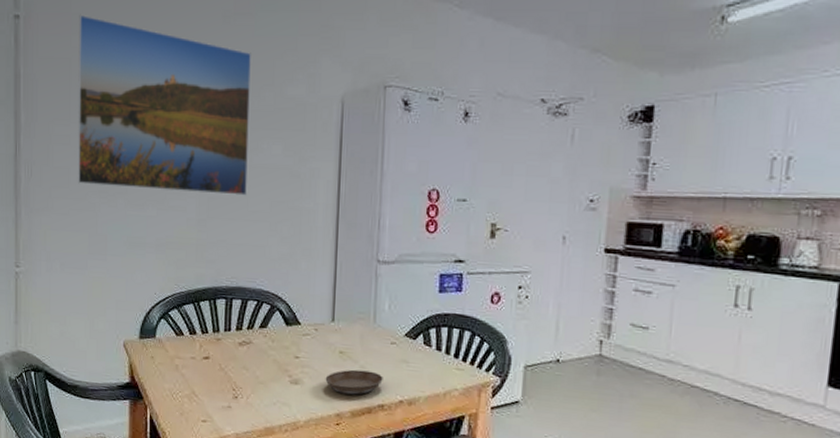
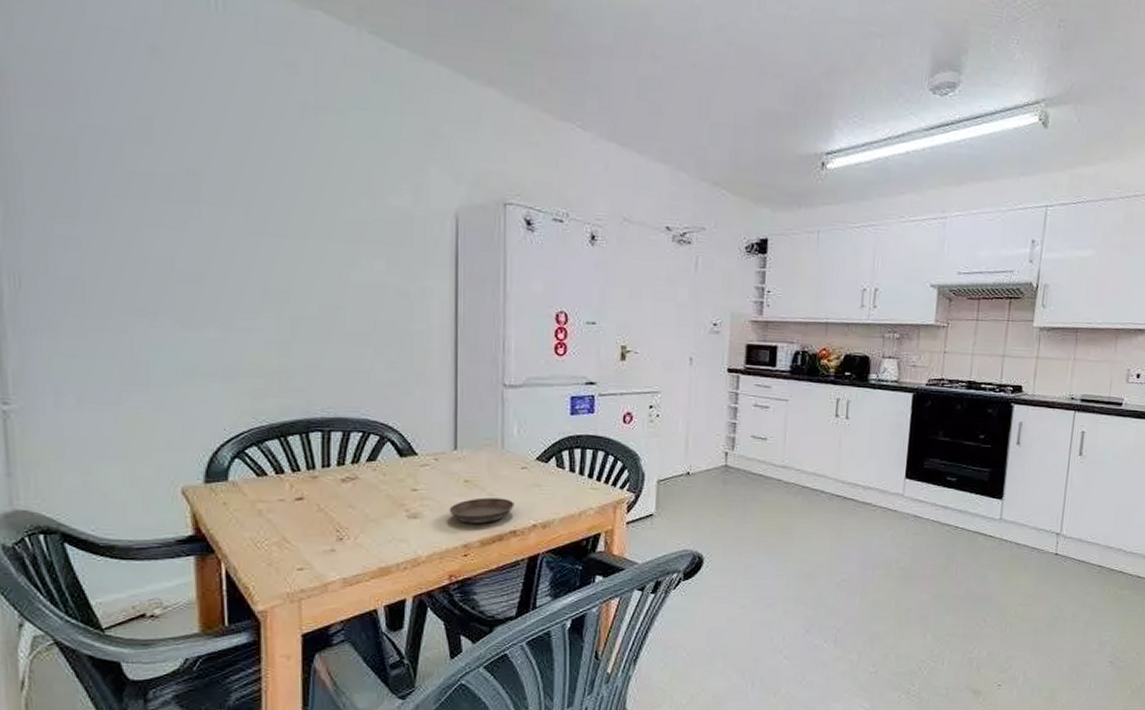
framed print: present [77,14,252,196] -> none [85,84,344,316]

